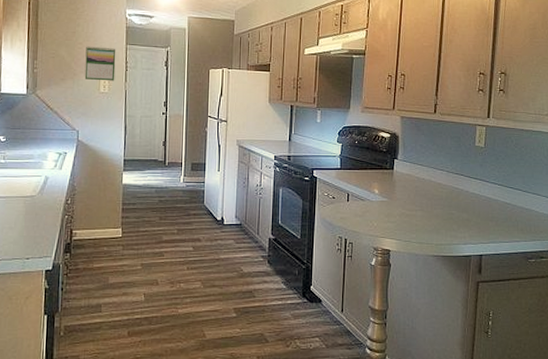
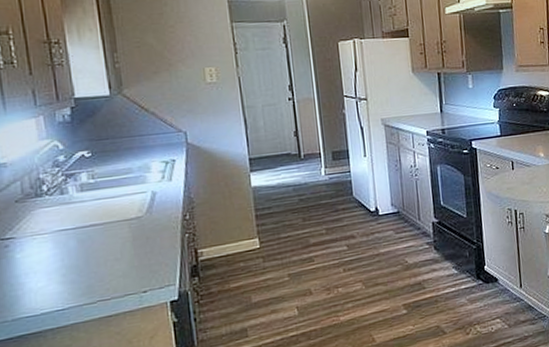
calendar: present [84,46,116,81] -> none [180,27,223,70]

